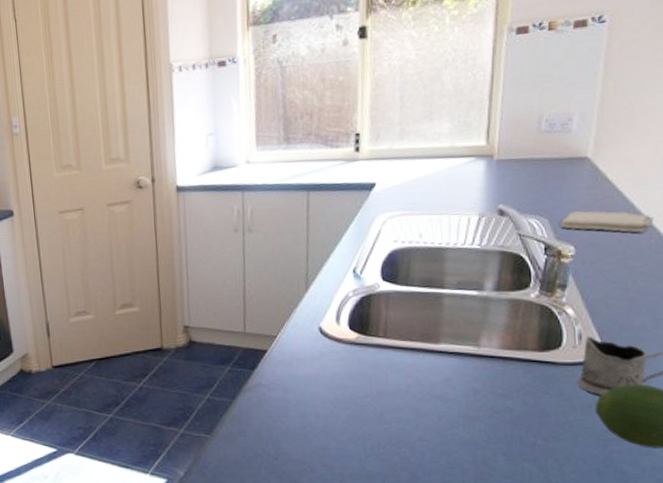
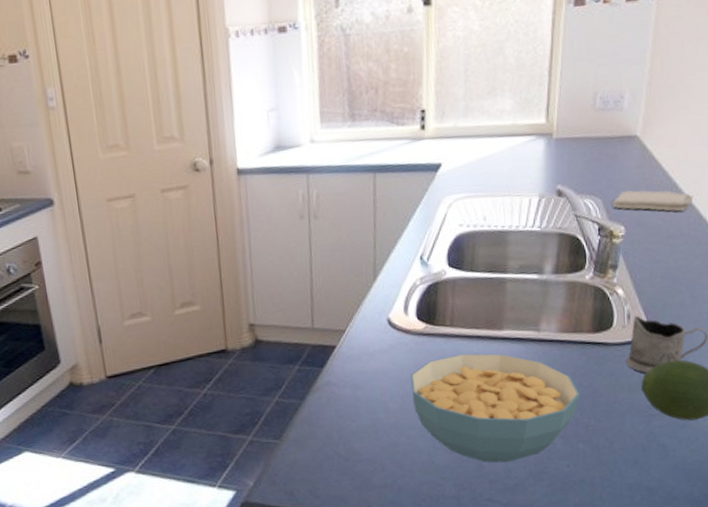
cereal bowl: none [341,365,525,476] -> present [410,353,580,463]

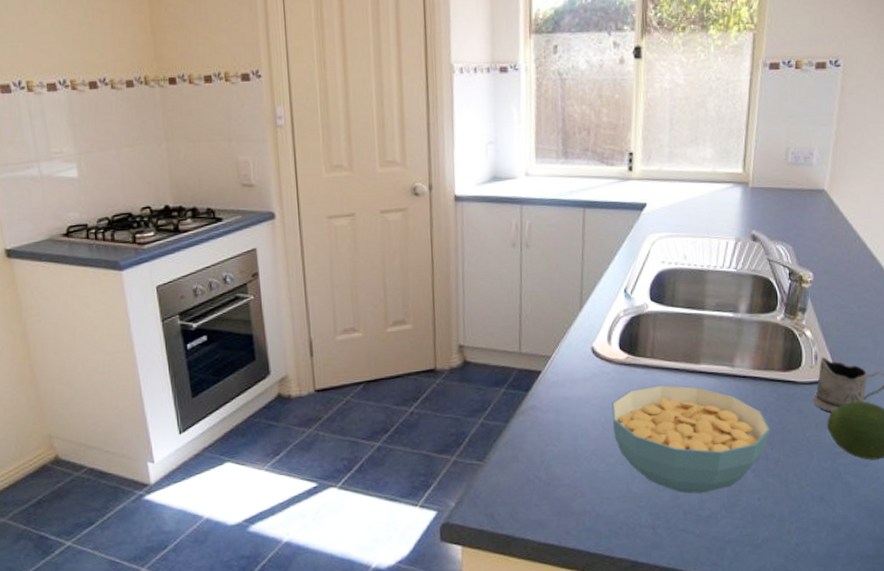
washcloth: present [612,190,694,212] -> none [801,240,875,262]

